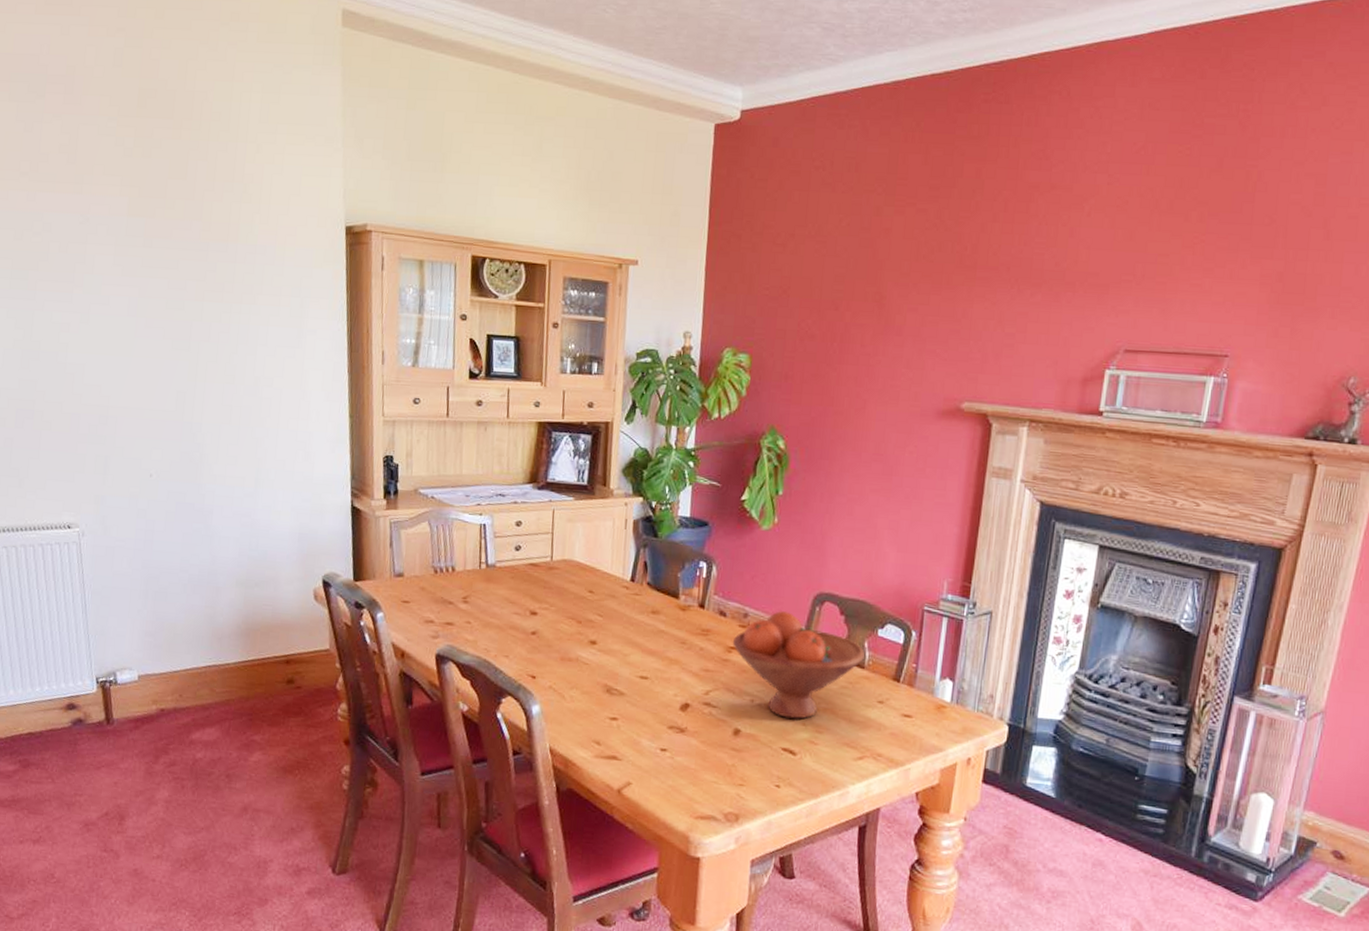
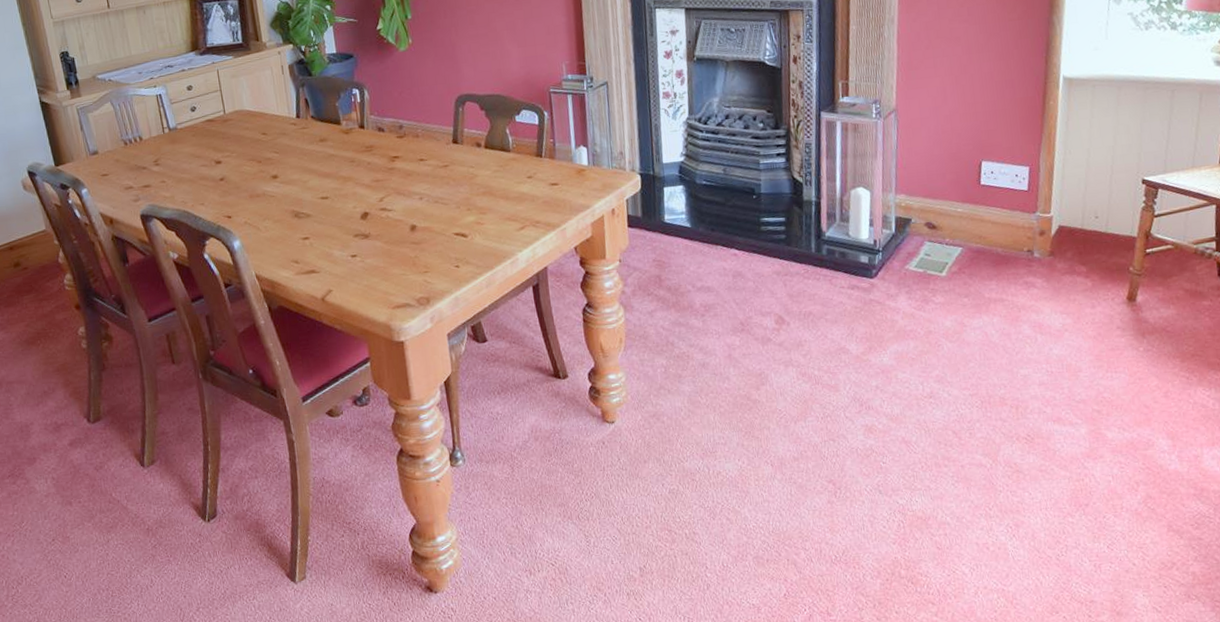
fruit bowl: present [732,610,866,720] -> none [394,116,509,207]

